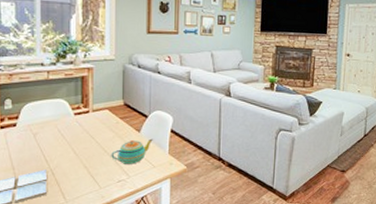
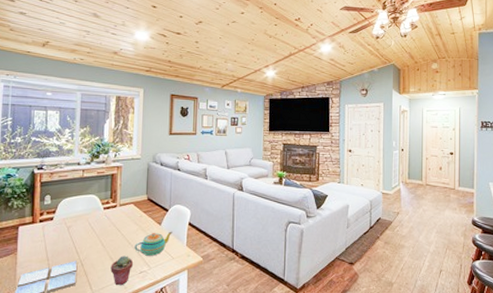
potted succulent: none [85,164,110,195] -> present [110,255,133,286]

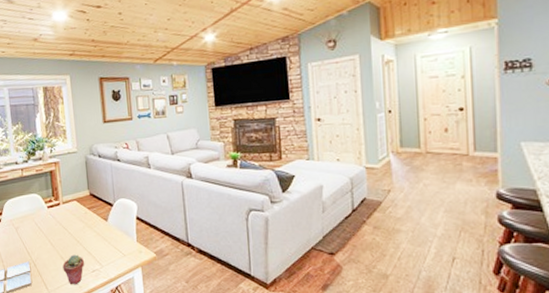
teapot: present [134,231,172,256] -> none [83,227,120,254]

